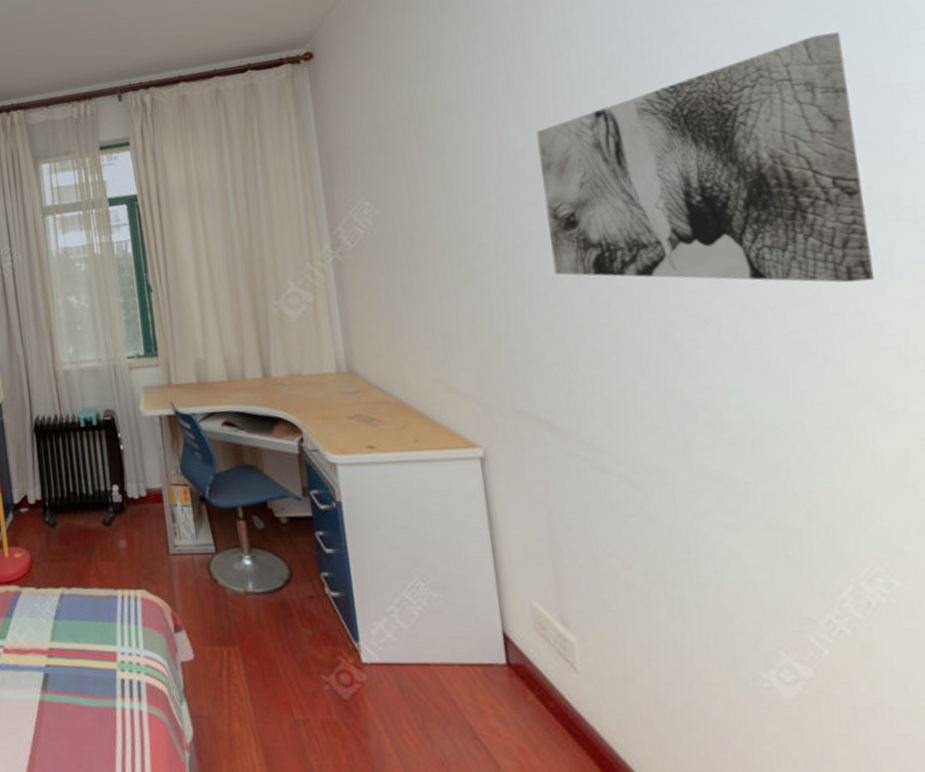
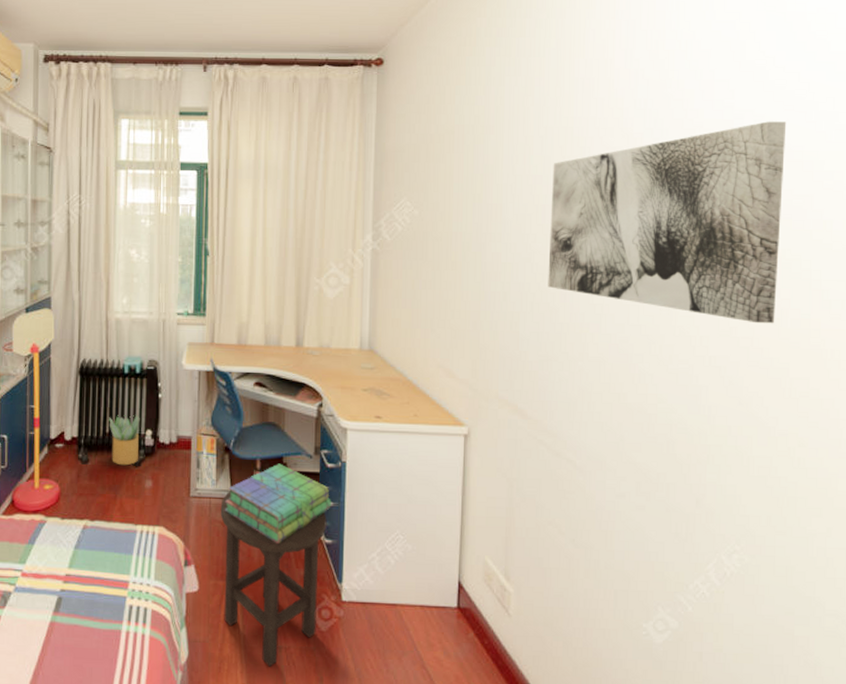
potted plant: none [71,469,108,526] -> present [109,414,140,466]
stool: none [205,545,337,744] -> present [220,491,327,667]
stack of books: none [209,509,332,600] -> present [225,463,331,543]

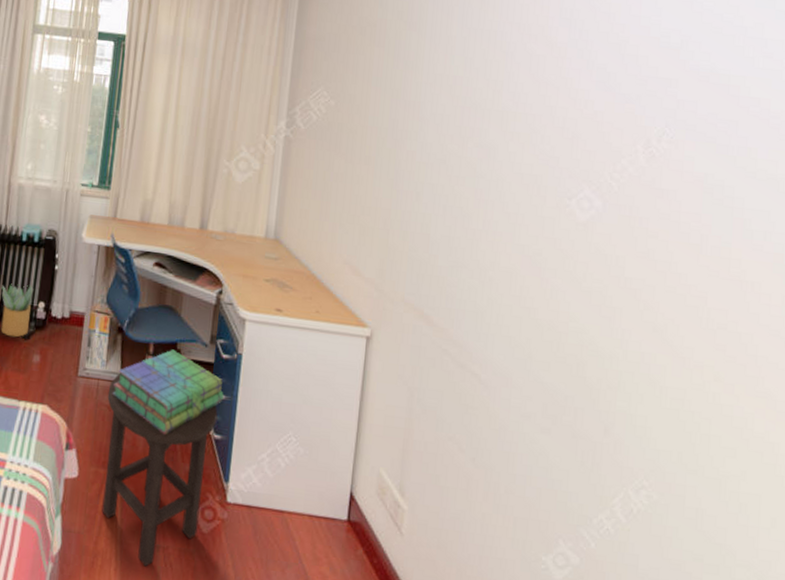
wall art: present [548,121,787,324] -> none [462,42,714,250]

